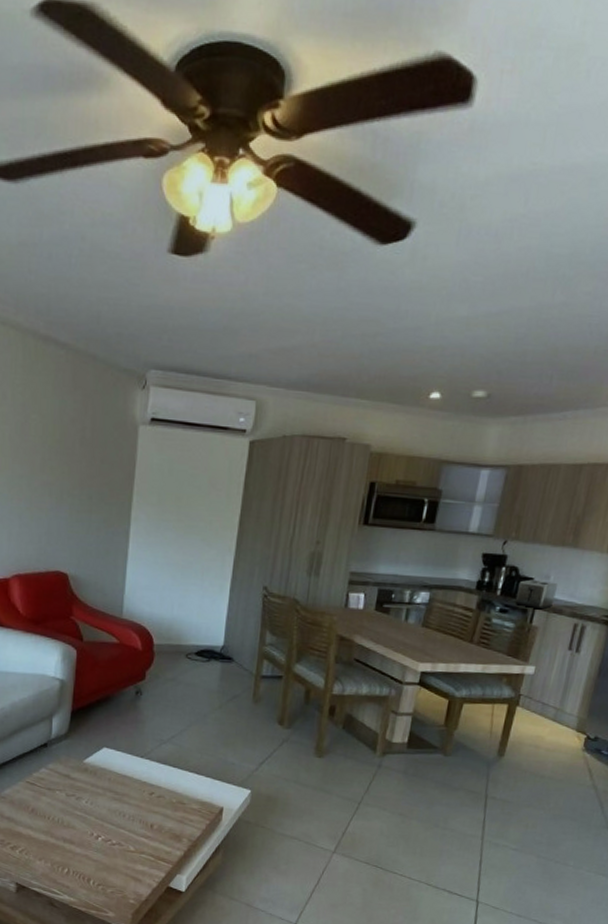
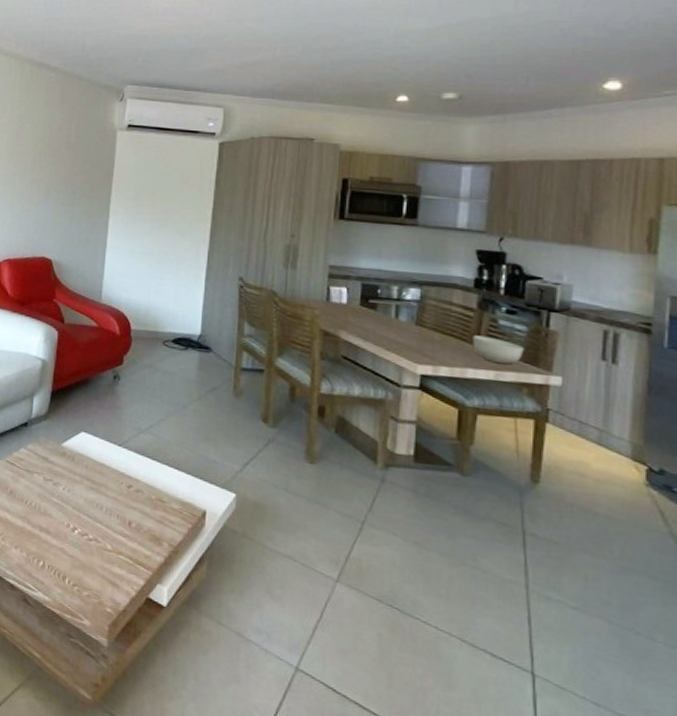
bowl: none [467,633,510,660] -> present [473,335,525,366]

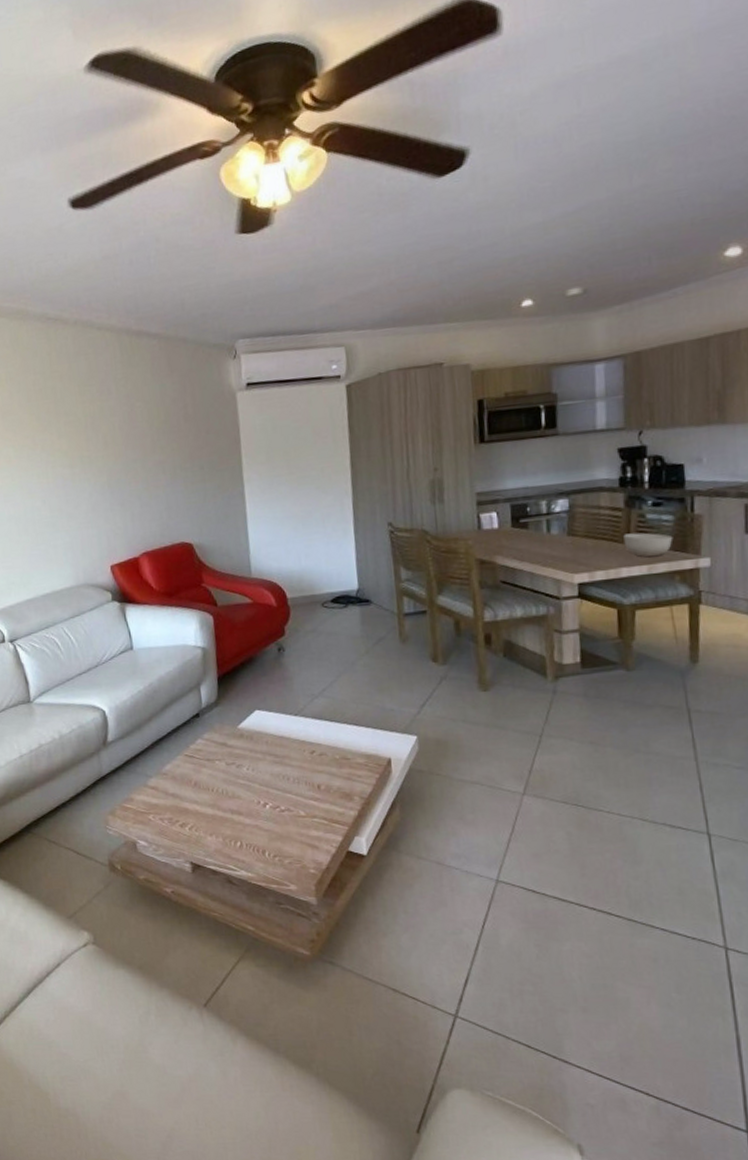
toaster: present [523,279,573,313] -> none [667,464,714,497]

